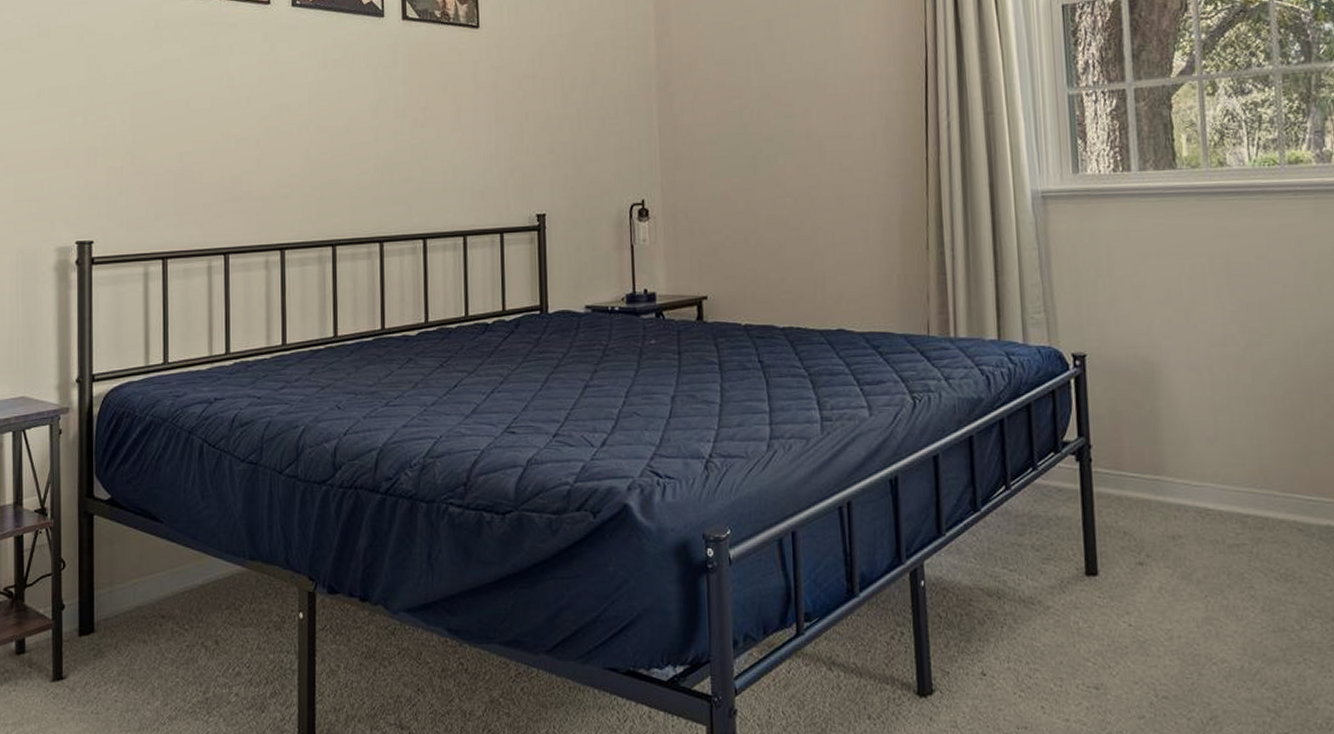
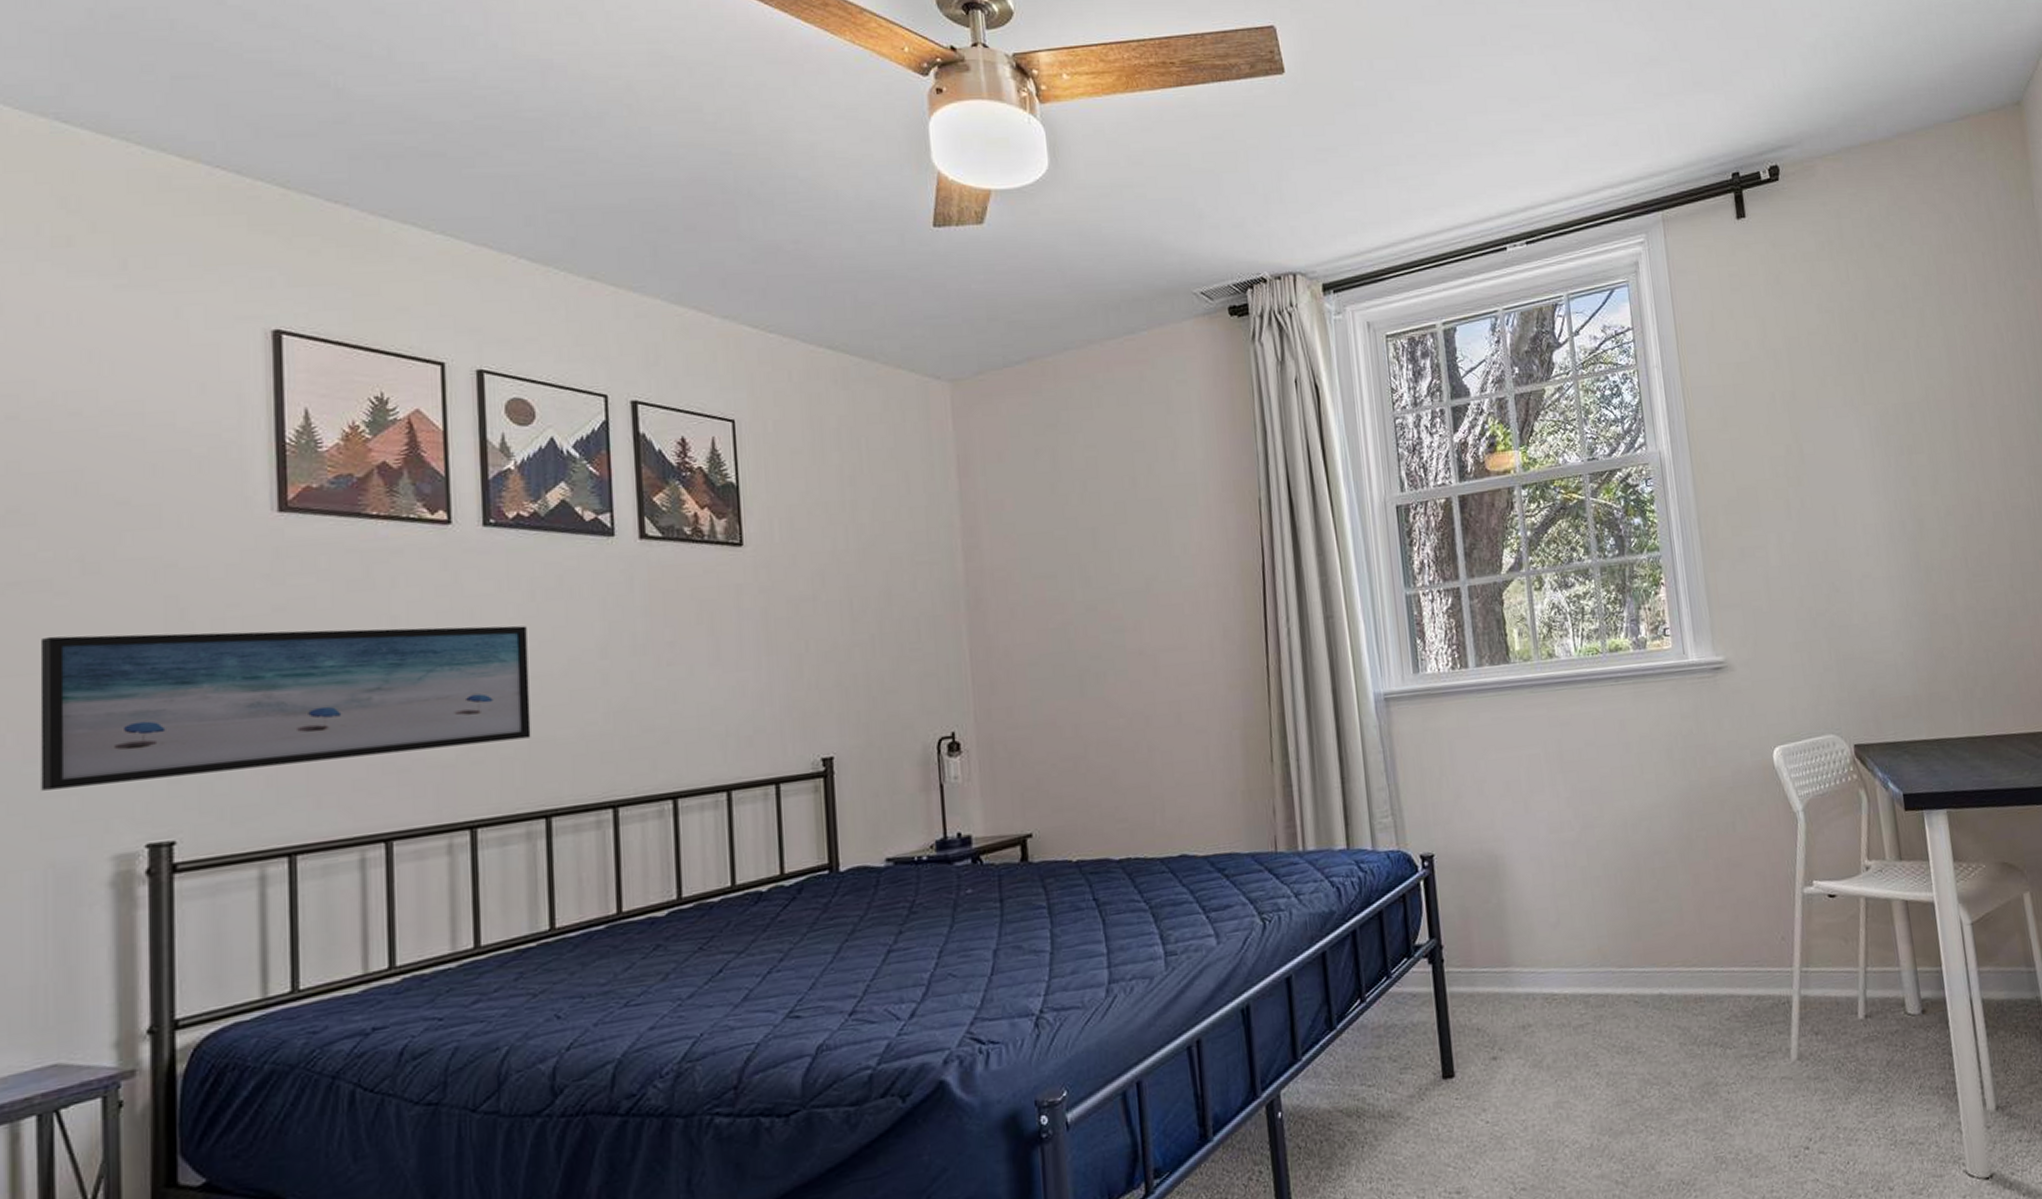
wall art: none [14,82,323,196] -> present [40,625,531,791]

